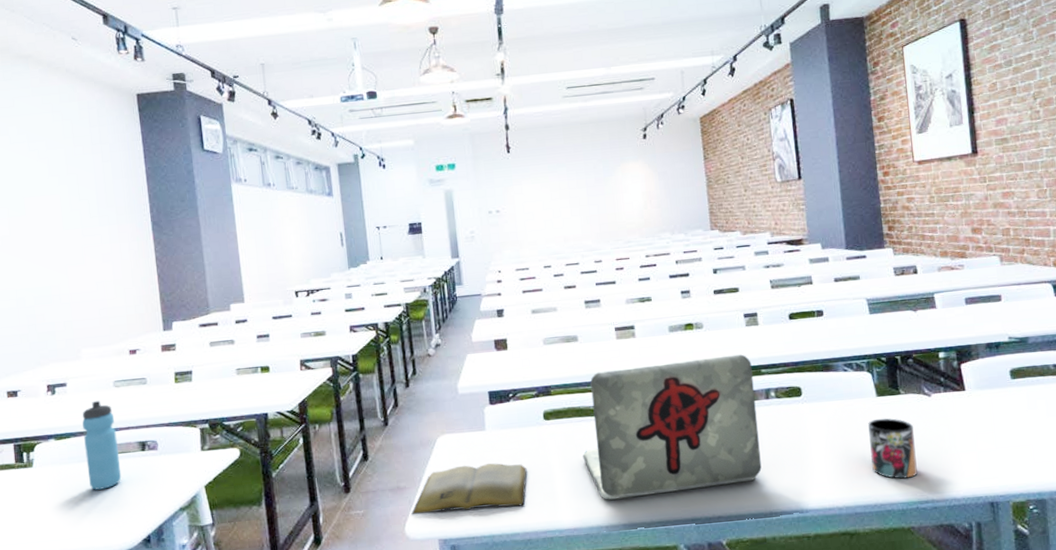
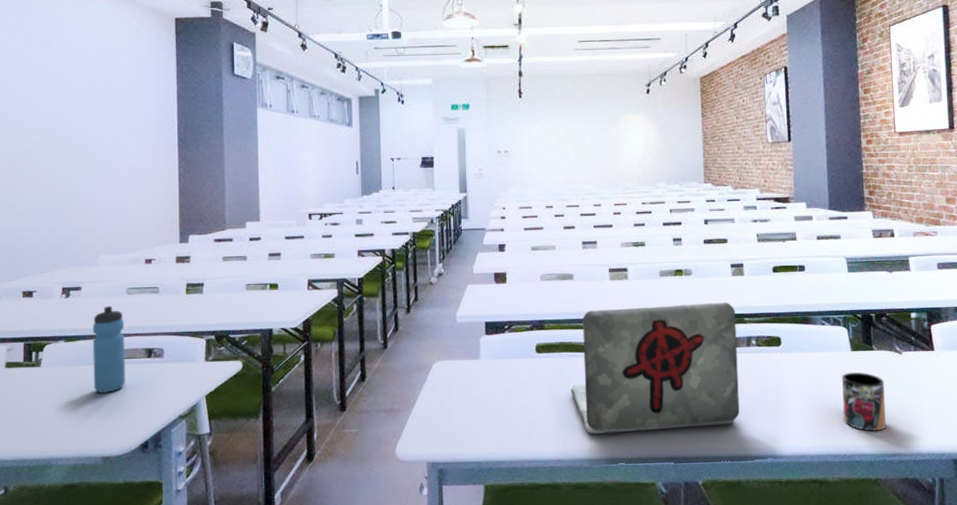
book: present [411,463,527,515] -> none [402,391,517,437]

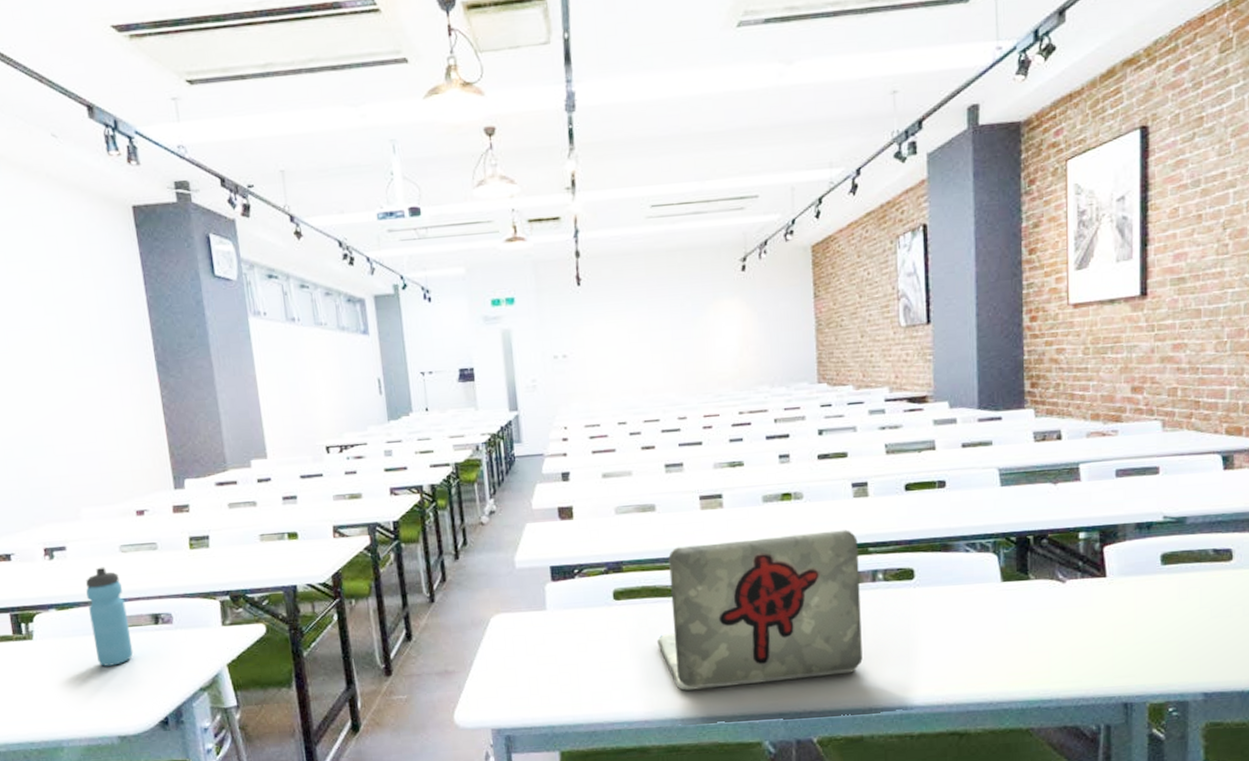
mug: present [842,372,886,432] -> none [989,606,1042,675]

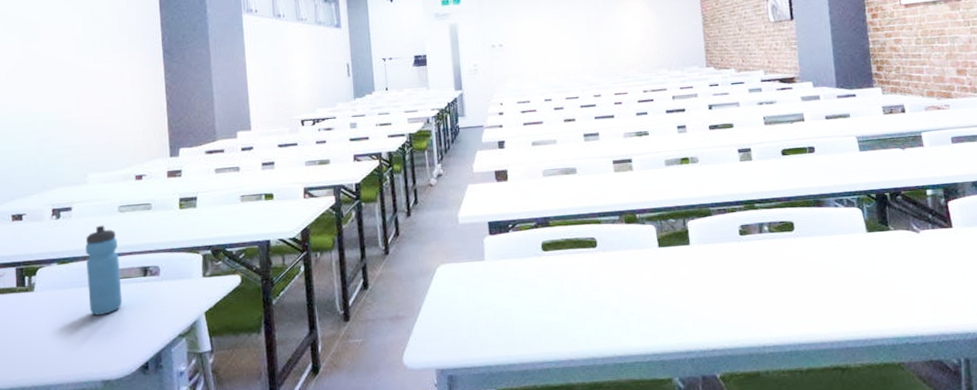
laptop computer: present [657,530,863,691] -> none [580,188,755,332]

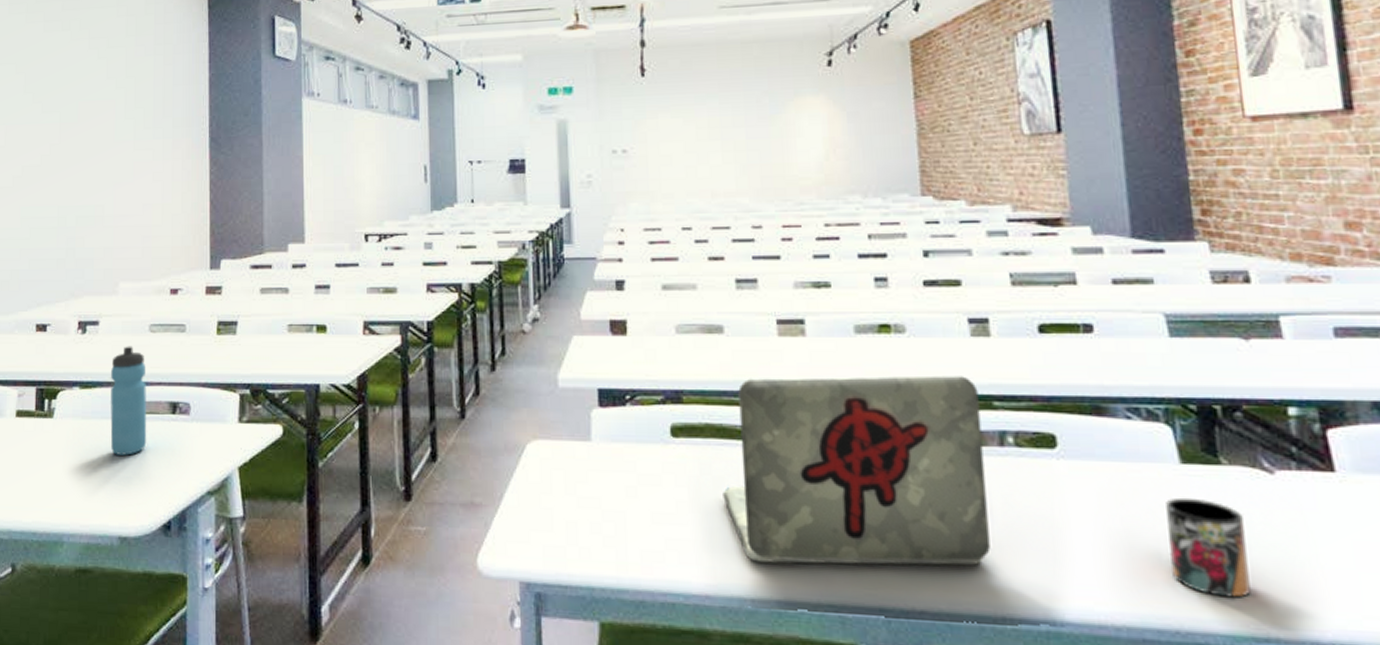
laptop computer: none [580,188,755,332] -> present [723,375,991,566]
mug: none [859,253,907,315] -> present [1166,497,1251,598]

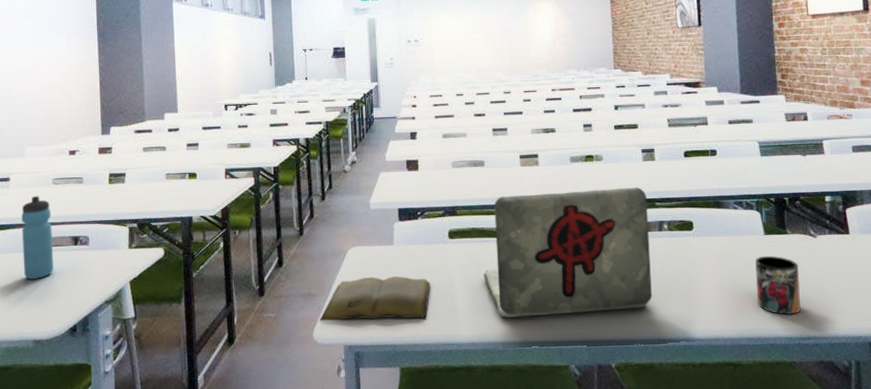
book: none [486,484,644,553] -> present [320,276,431,321]

